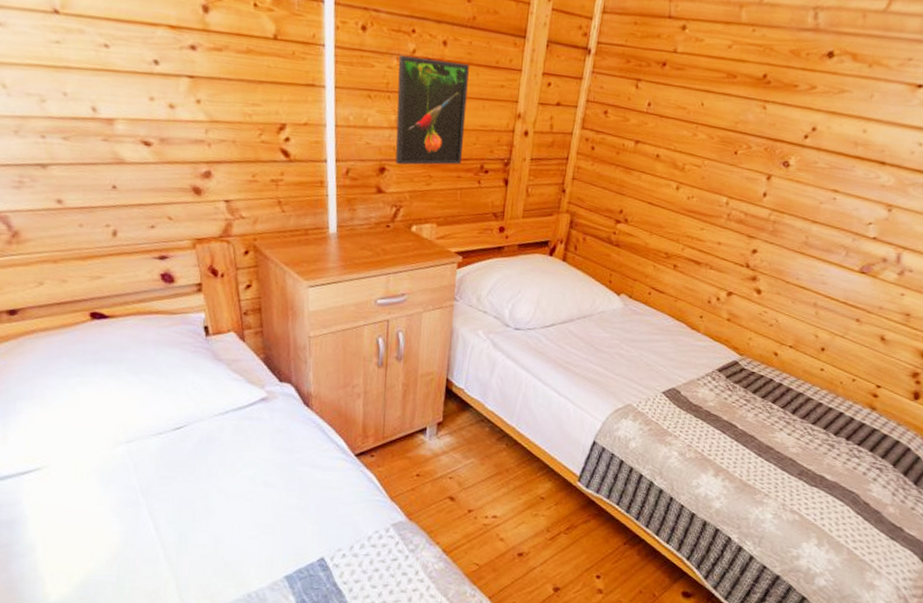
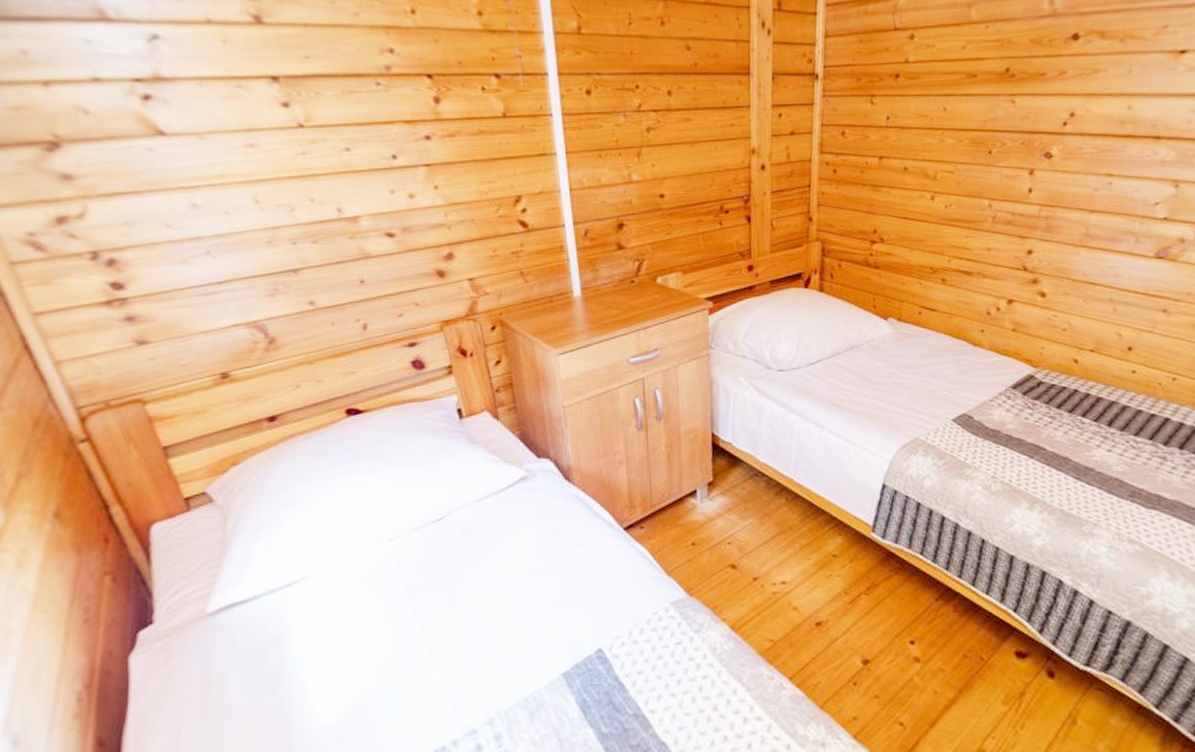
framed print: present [395,55,469,165] -> none [625,109,700,219]

